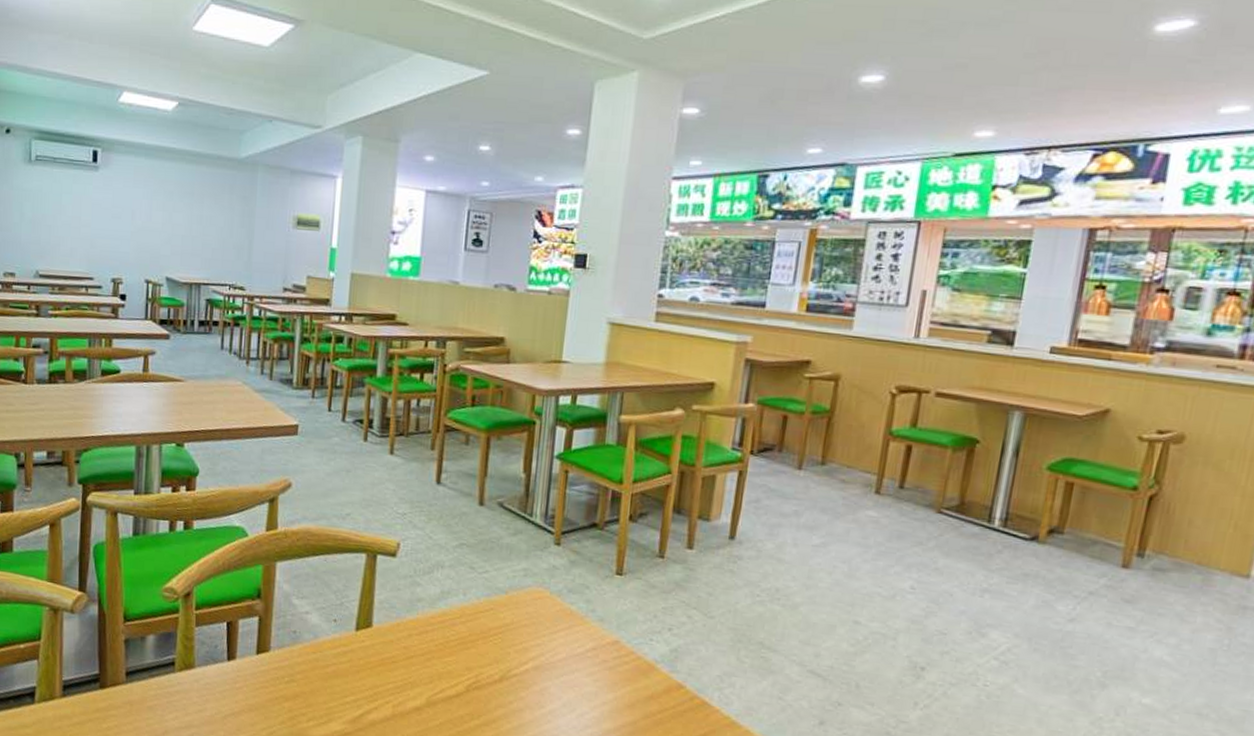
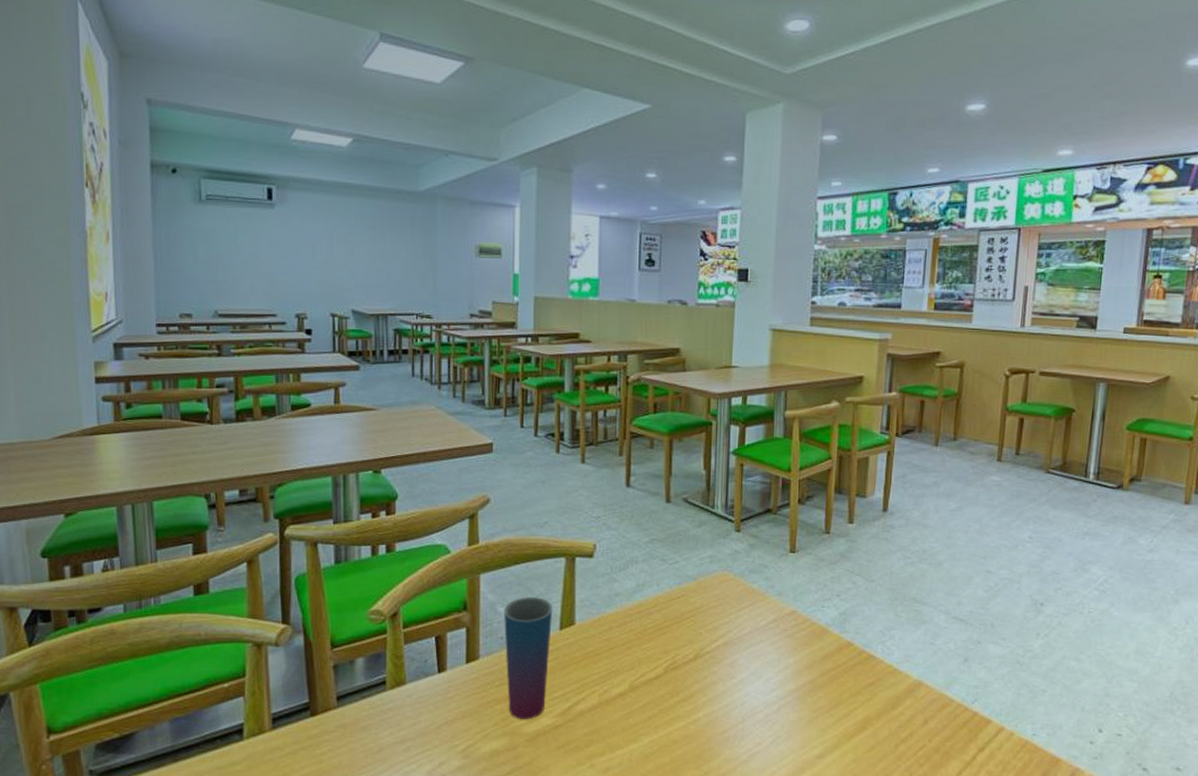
cup: none [296,591,350,722] -> present [504,597,553,720]

